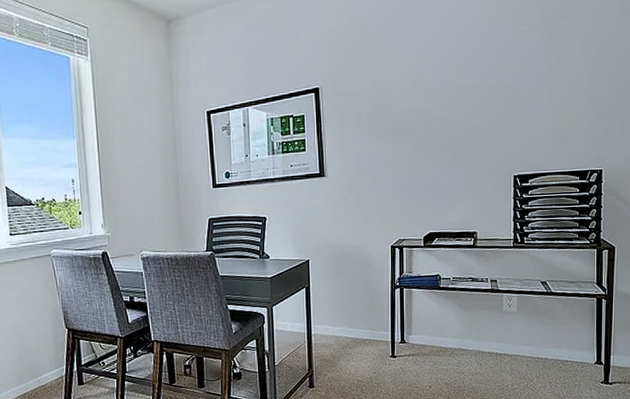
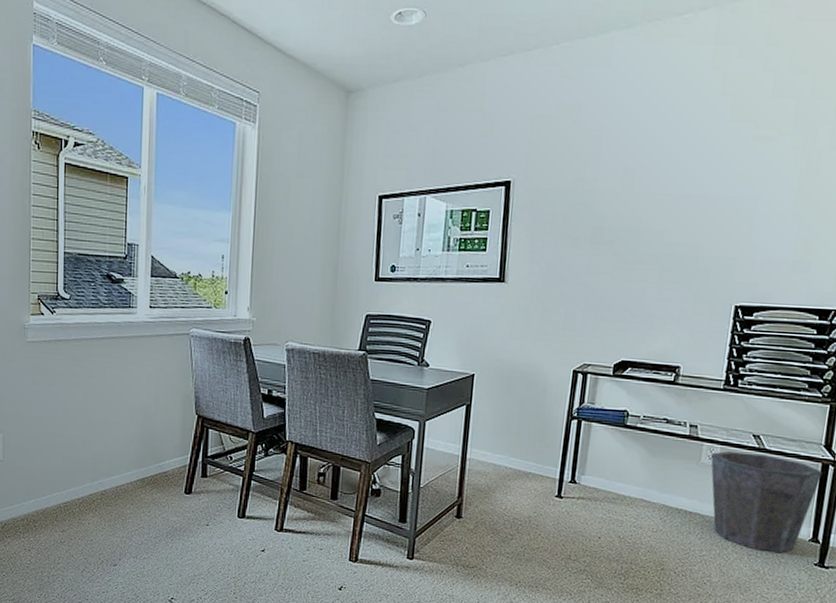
waste bin: none [511,297,598,377] -> present [711,451,822,552]

